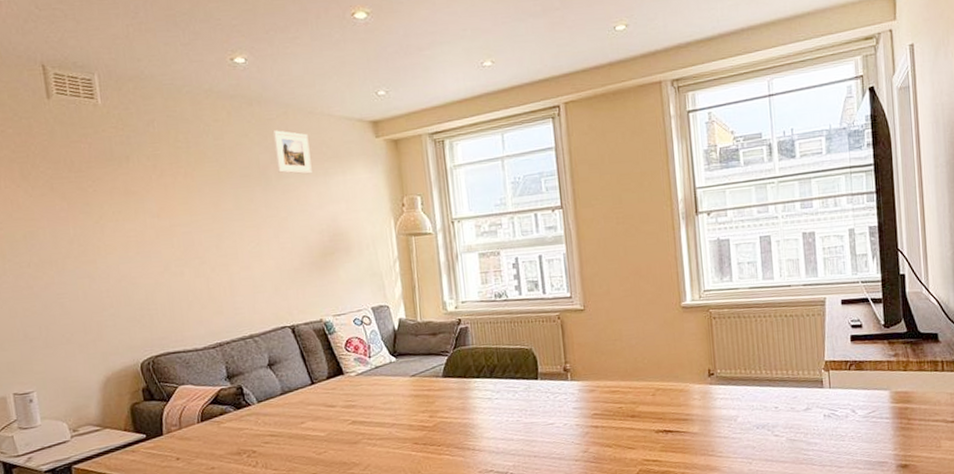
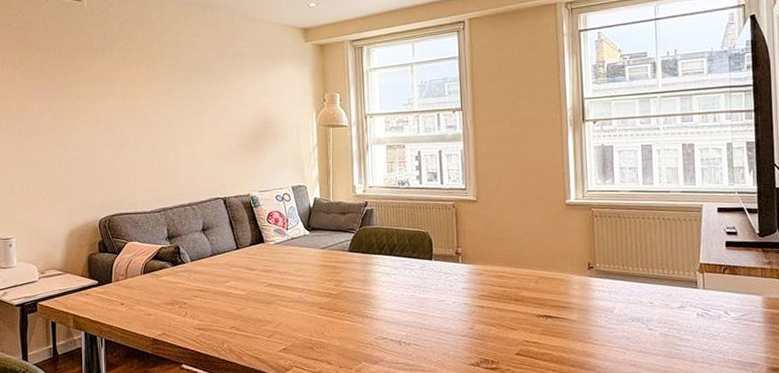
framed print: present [272,130,312,175] -> none [220,32,250,70]

